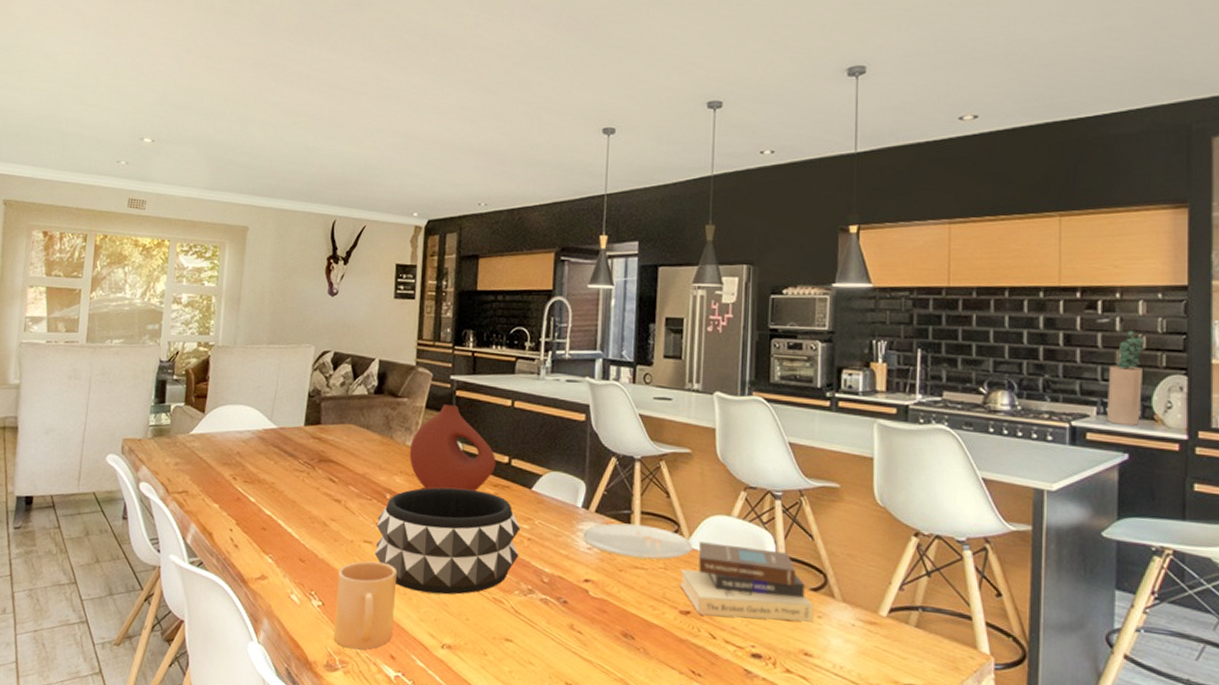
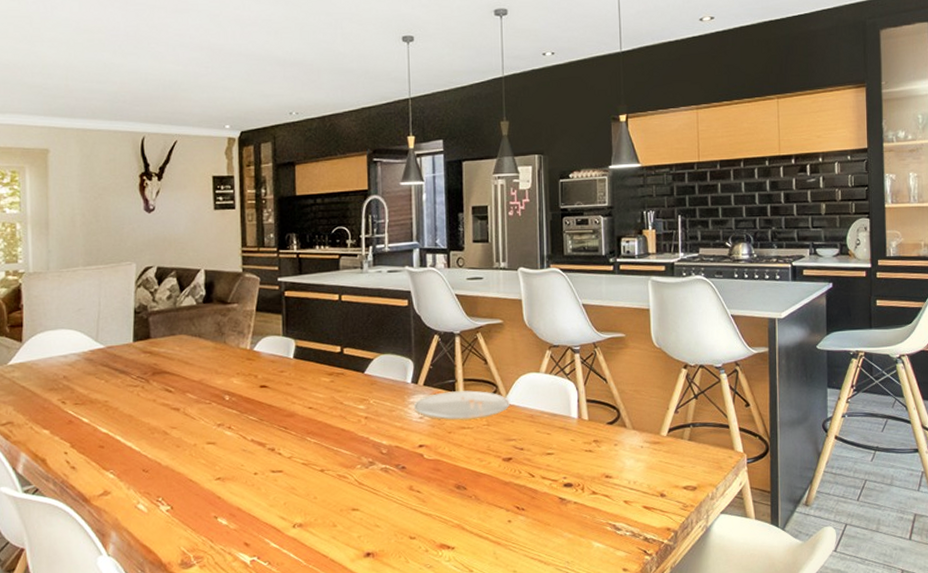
mug: present [333,561,397,650] -> none [183,460,245,544]
decorative bowl: present [374,487,521,595] -> none [218,380,358,481]
vase: present [409,405,496,491] -> none [244,305,329,386]
books: present [679,542,814,622] -> none [500,396,611,459]
vase: present [1106,327,1144,427] -> none [816,184,840,262]

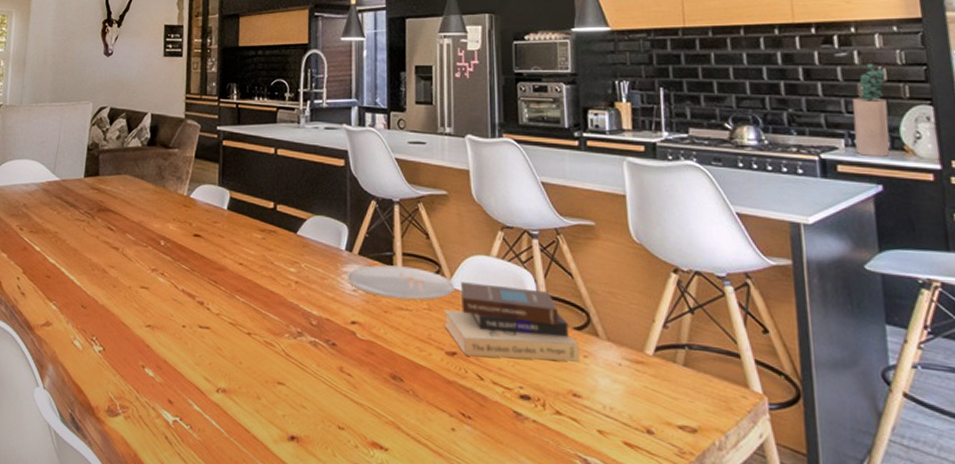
books: none [500,396,611,459] -> present [444,282,579,362]
vase: none [816,184,840,262] -> present [851,60,891,158]

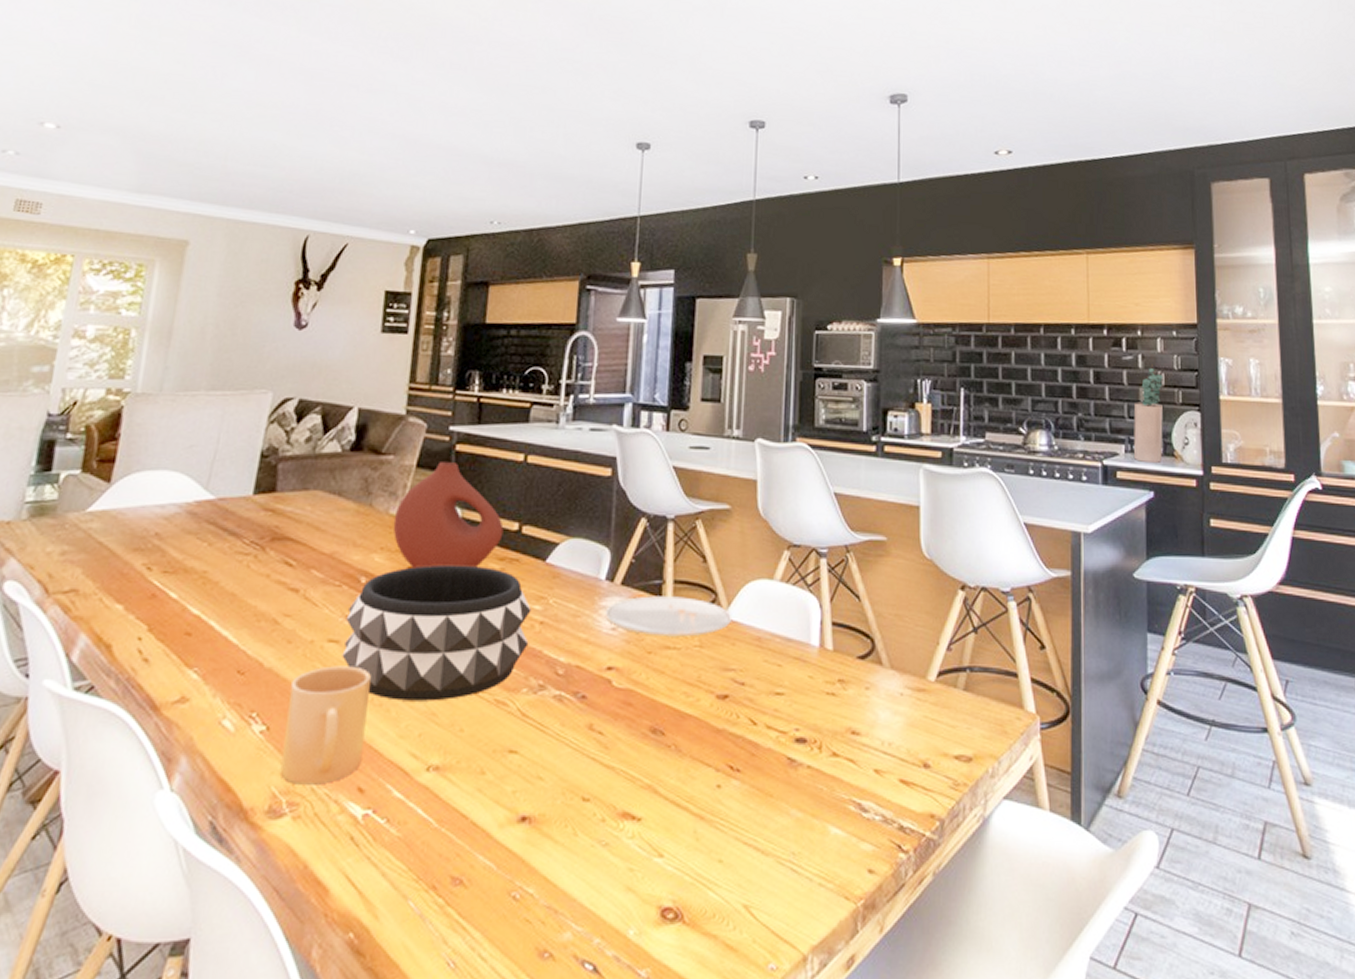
mug: none [114,306,172,395] -> present [280,666,371,785]
decorative bowl: none [151,233,288,339] -> present [342,564,532,701]
vase: none [181,154,262,236] -> present [393,462,504,569]
books: present [444,282,579,362] -> none [716,612,861,698]

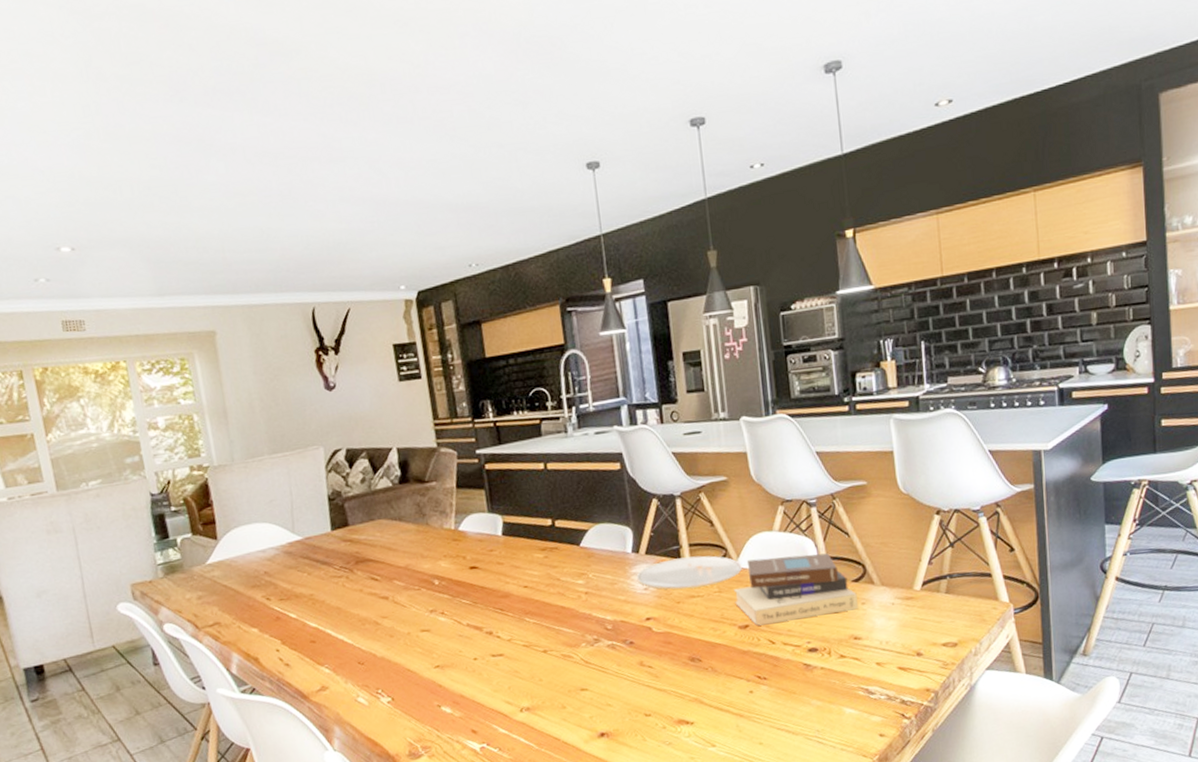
mug: present [280,666,371,785] -> none [401,646,470,734]
decorative bowl: present [342,564,532,701] -> none [430,557,580,666]
vase: present [393,462,504,569] -> none [448,479,541,567]
books: none [716,612,861,698] -> present [733,553,858,626]
vase: present [1133,364,1163,464] -> none [1086,287,1115,381]

